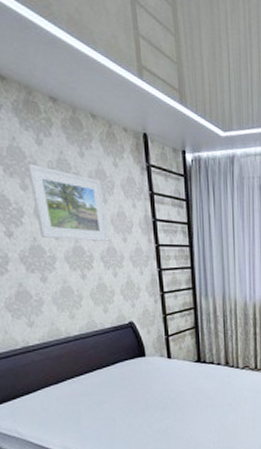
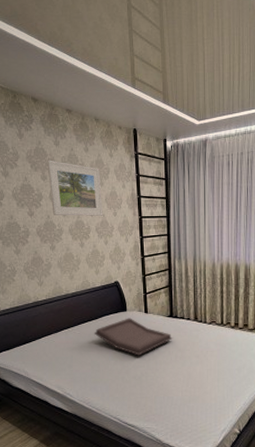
serving tray: none [106,364,202,407] -> present [94,318,173,356]

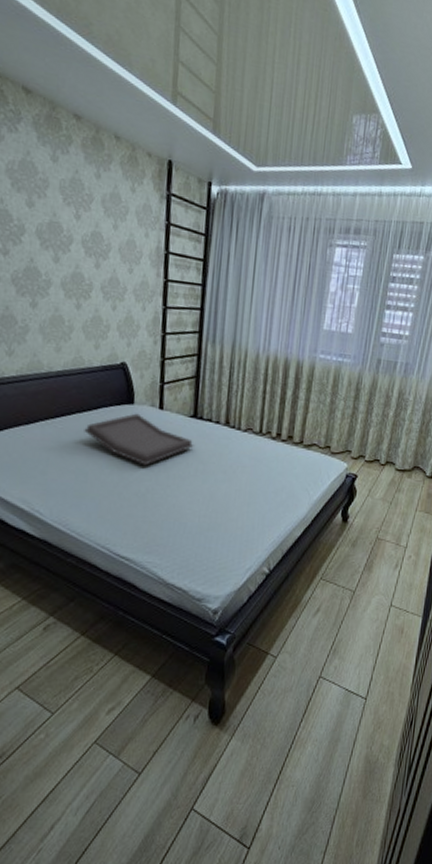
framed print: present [47,160,103,216] -> none [36,179,115,271]

